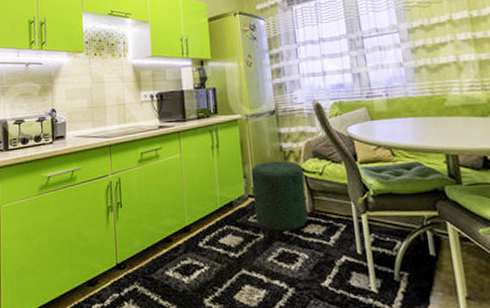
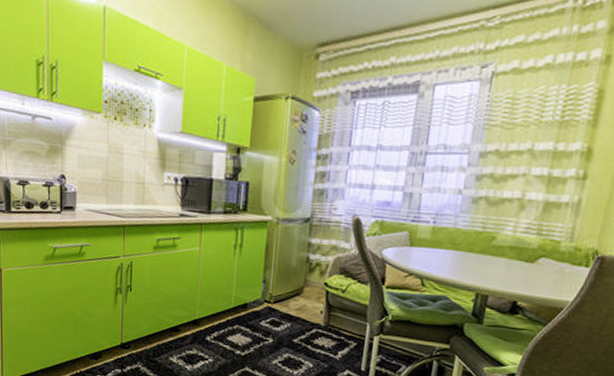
ottoman: present [251,160,309,232] -> none [268,270,327,341]

